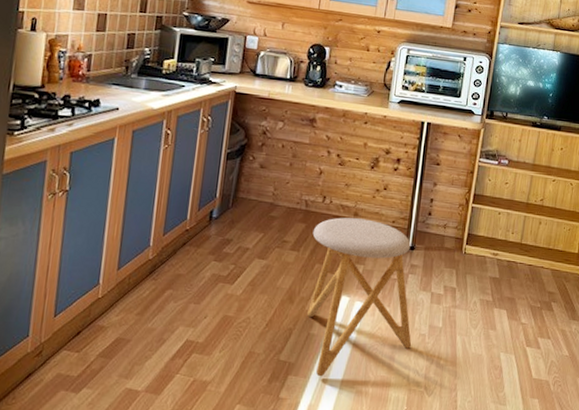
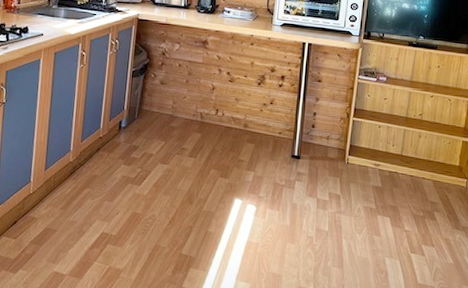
stool: present [307,217,411,377] -> none [205,128,300,271]

